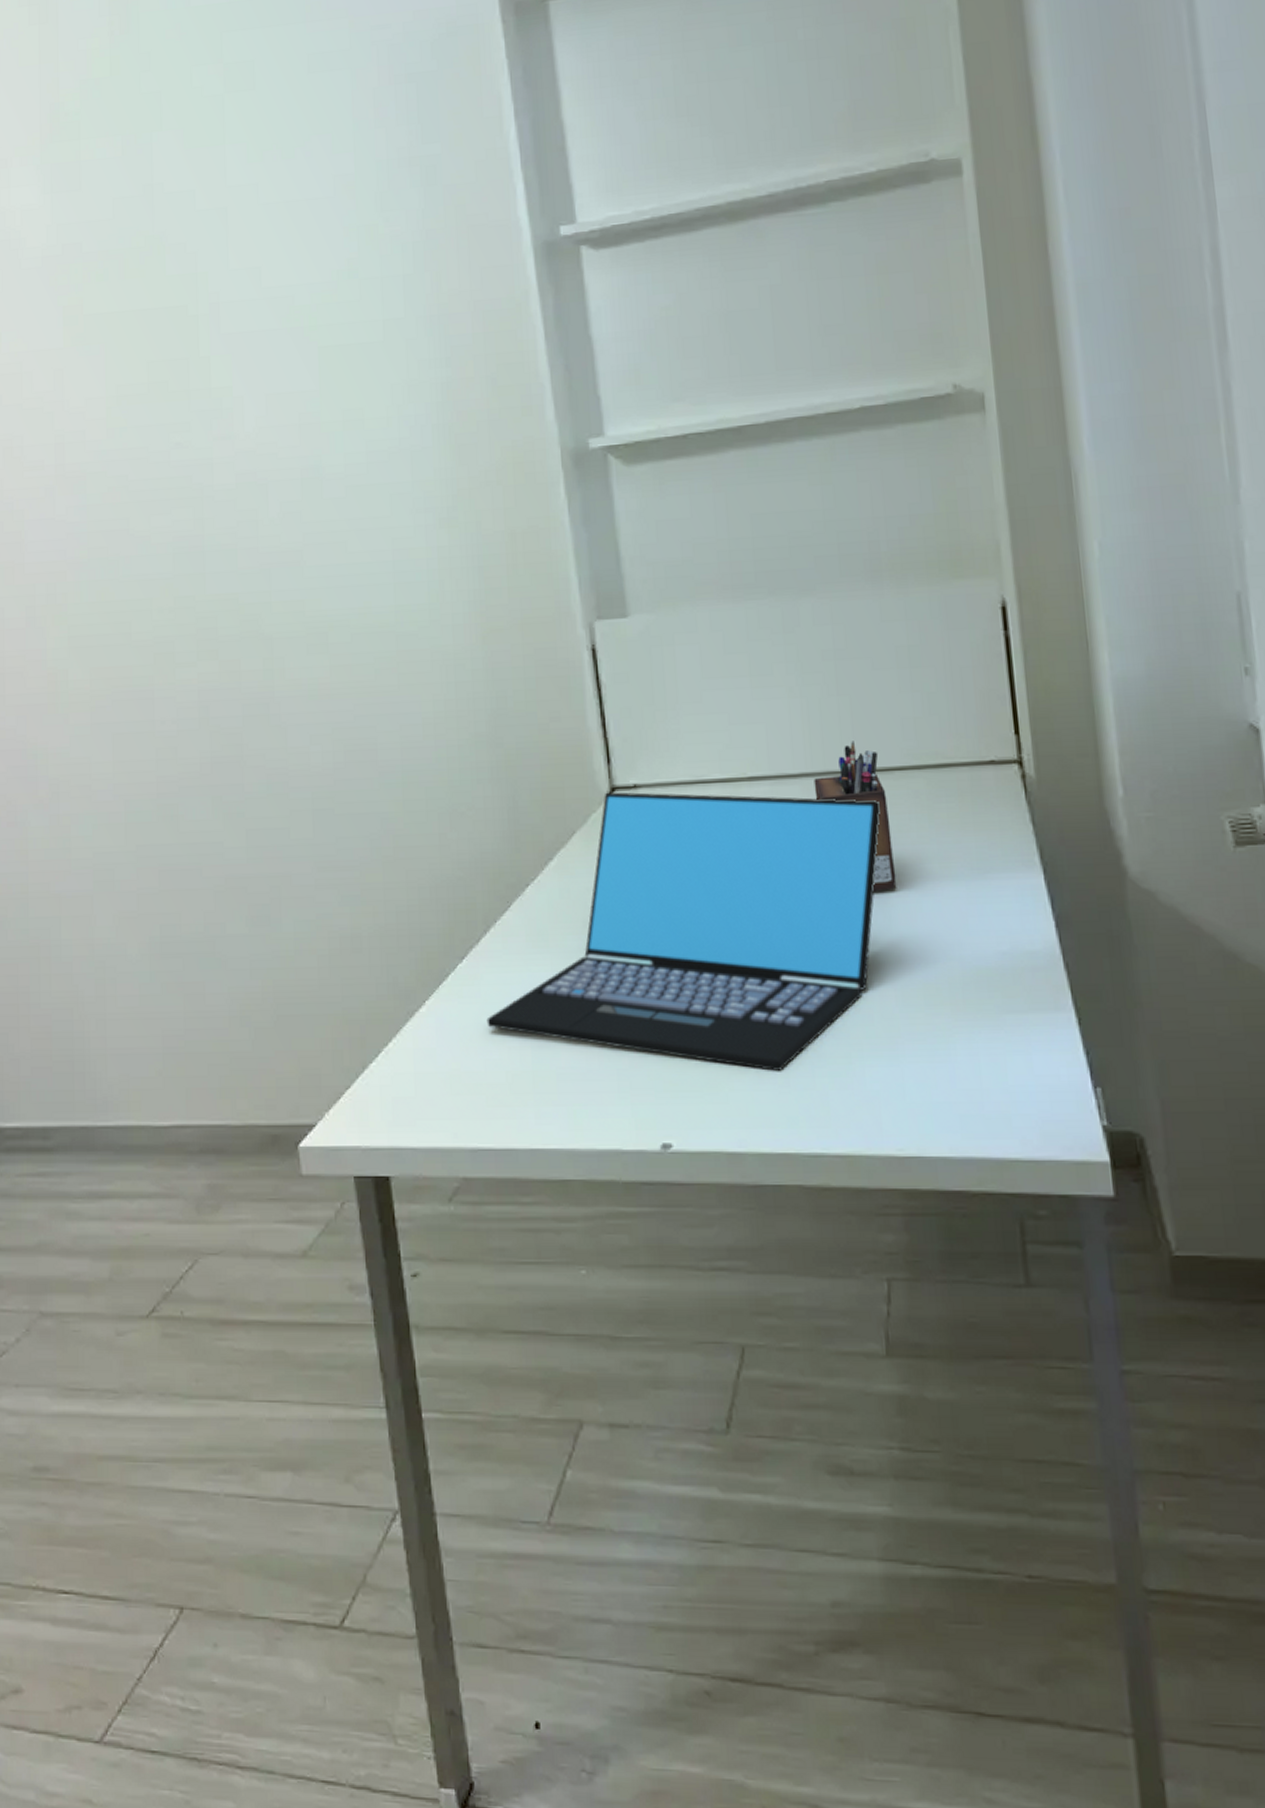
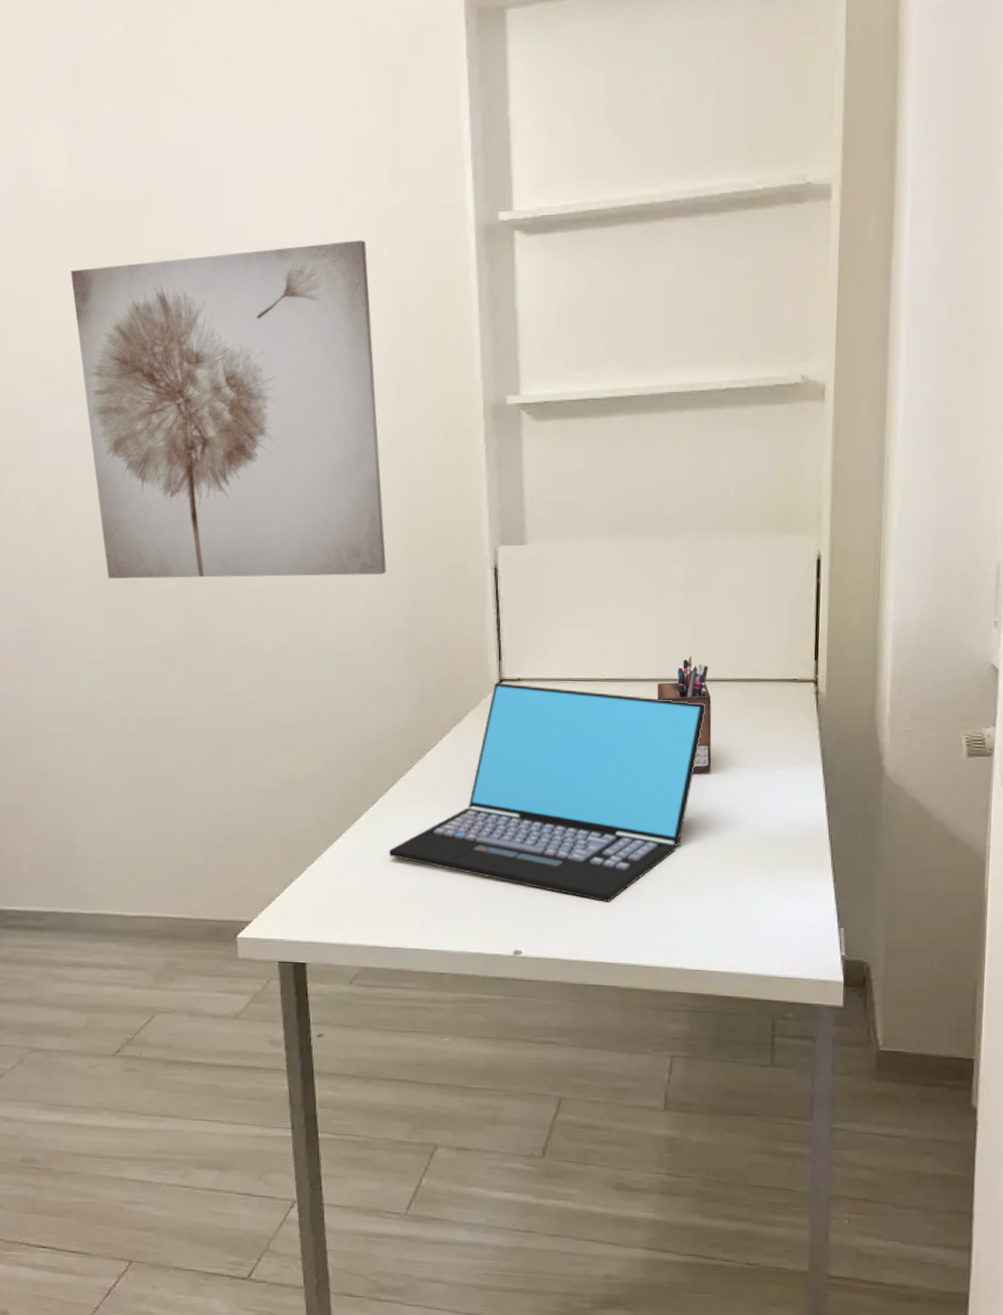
wall art: none [57,273,457,698] -> present [71,240,386,579]

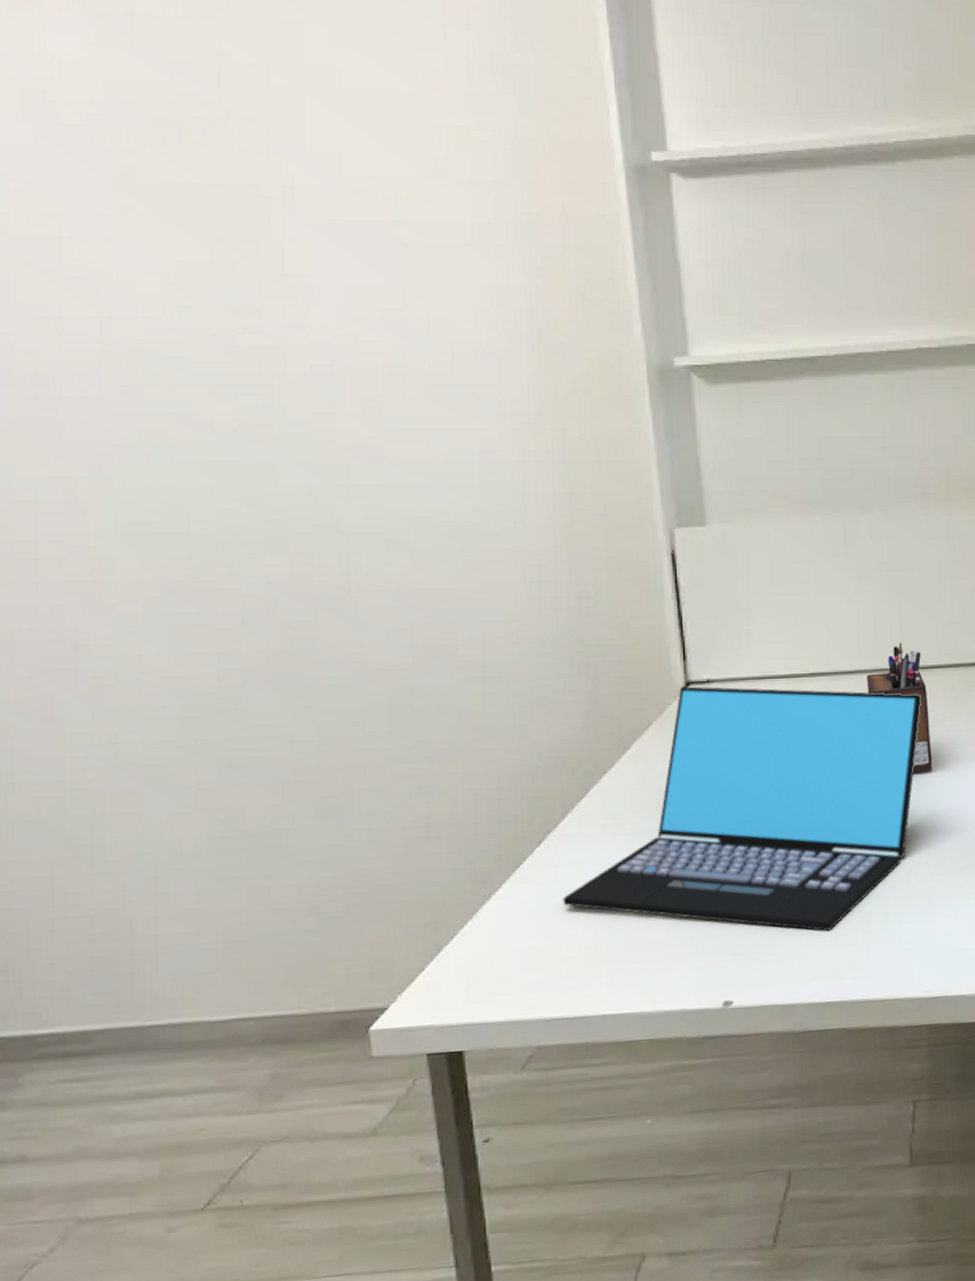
wall art: present [71,240,386,579] -> none [103,178,540,588]

